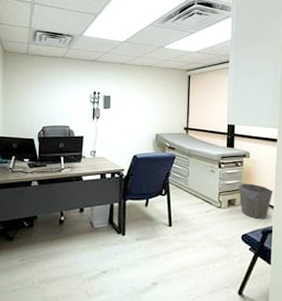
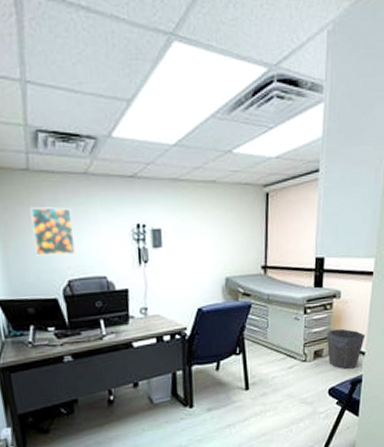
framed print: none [24,77,51,109] -> present [29,207,76,256]

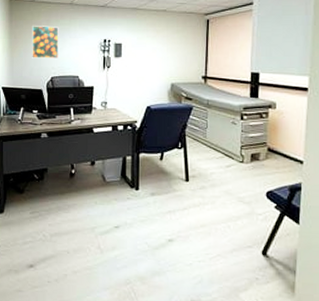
waste bin: present [327,328,366,370] -> none [263,136,303,176]

